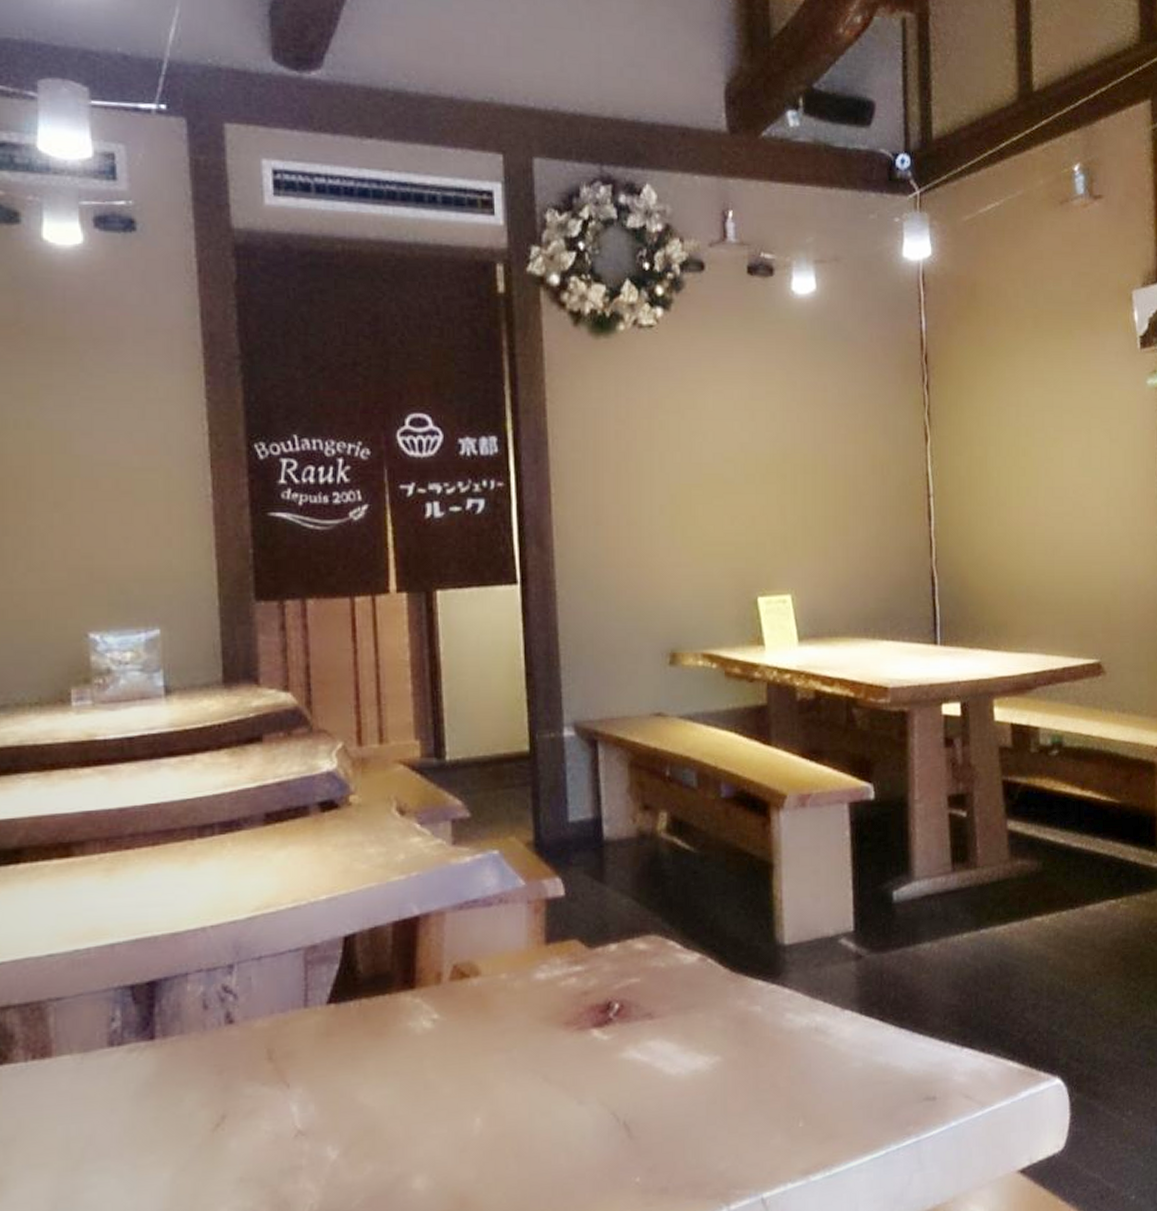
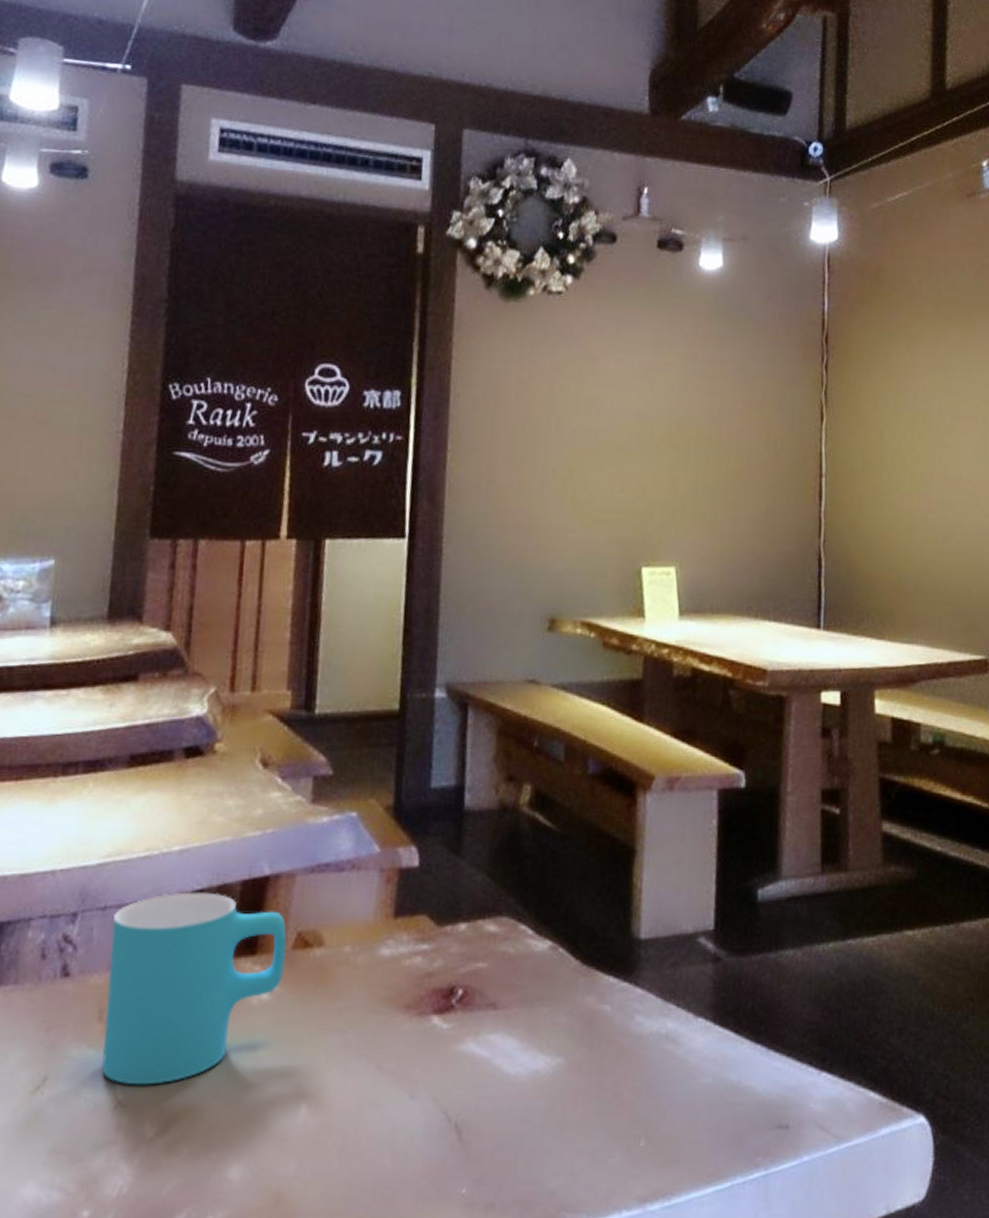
cup: none [269,935,445,1116] -> present [101,892,288,1086]

